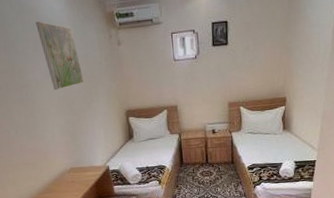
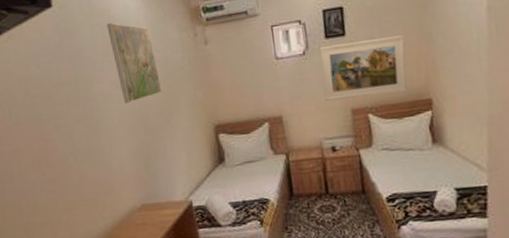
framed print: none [208,47,271,96] -> present [319,35,408,101]

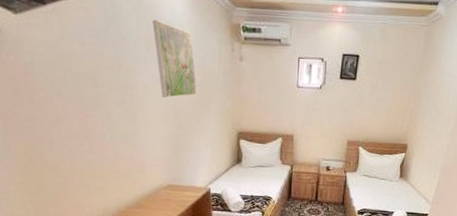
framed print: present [319,35,408,101] -> none [329,85,399,135]

